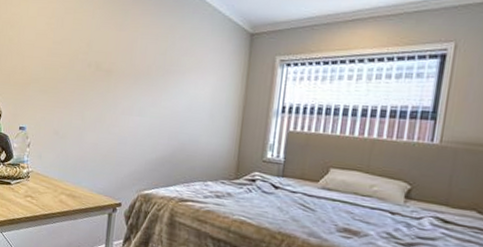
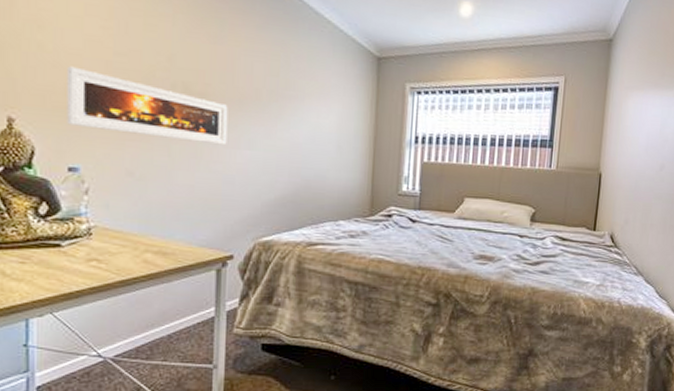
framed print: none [21,53,126,112] -> present [67,66,228,146]

